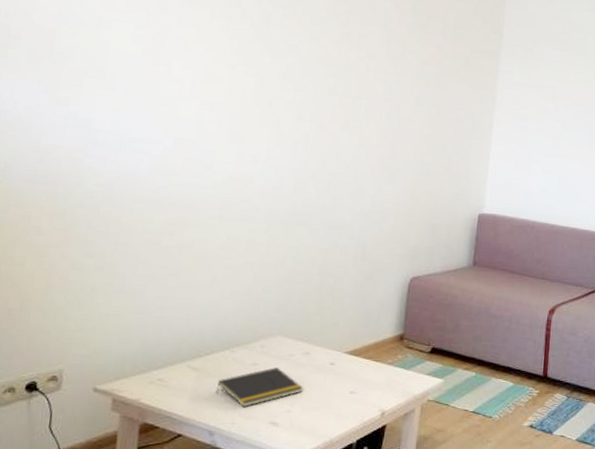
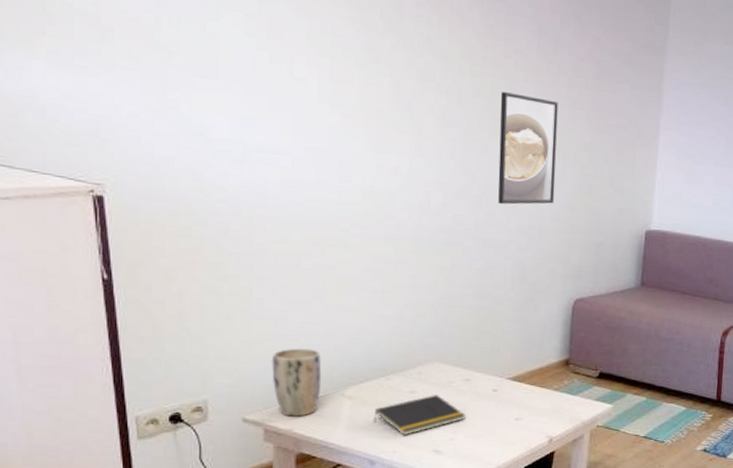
plant pot: none [125,320,172,387] -> present [271,348,322,417]
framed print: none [345,90,403,190] -> present [498,92,558,205]

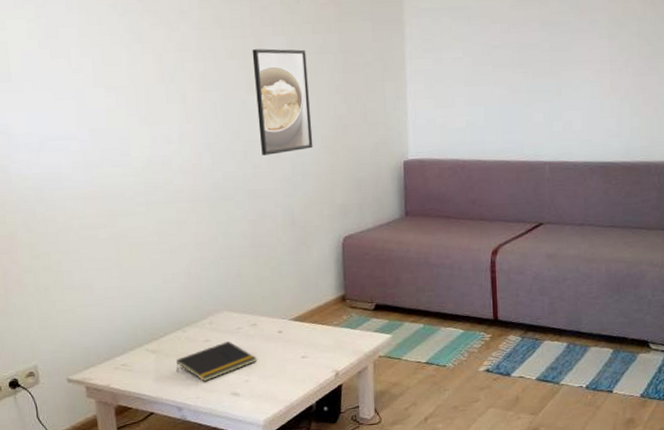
plant pot: present [271,348,322,417] -> none [84,311,129,374]

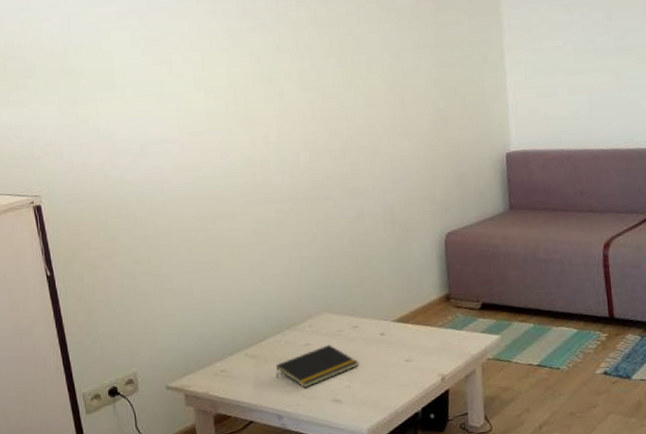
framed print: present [252,48,313,155] -> none [348,45,412,152]

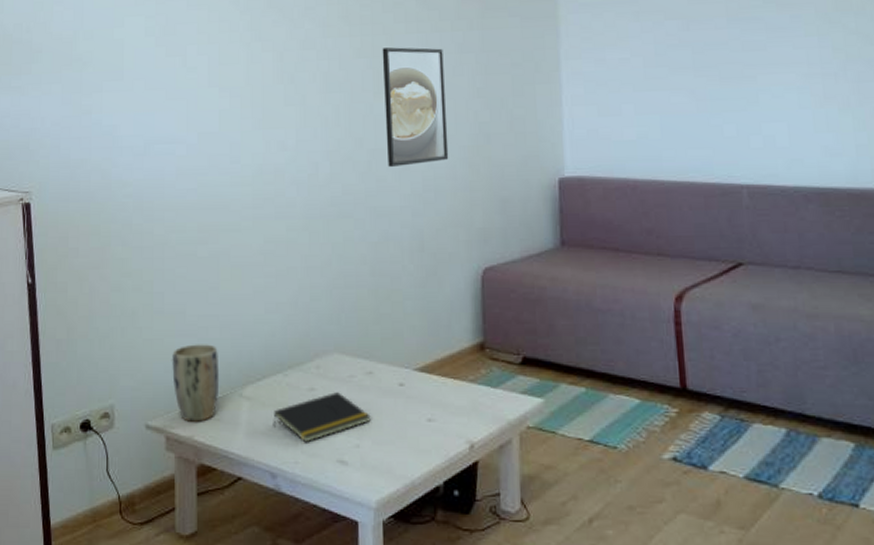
plant pot: none [183,314,228,381] -> present [171,344,220,422]
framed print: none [348,45,412,152] -> present [382,47,449,167]

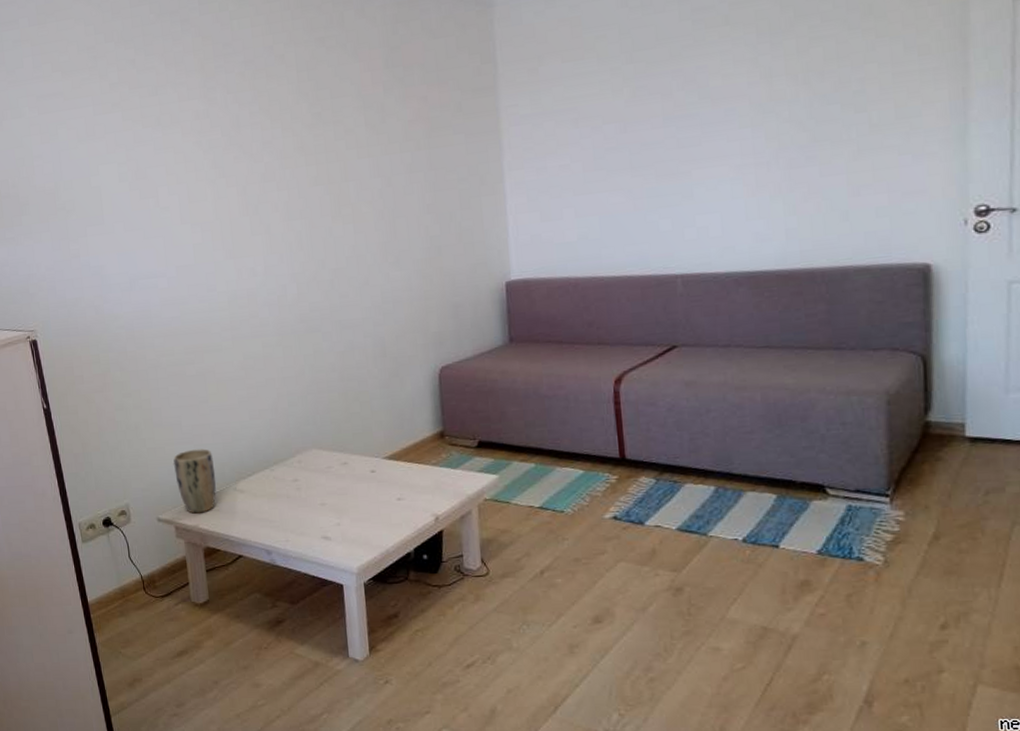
notepad: present [273,392,371,443] -> none [264,481,348,525]
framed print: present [382,47,449,167] -> none [336,170,404,284]

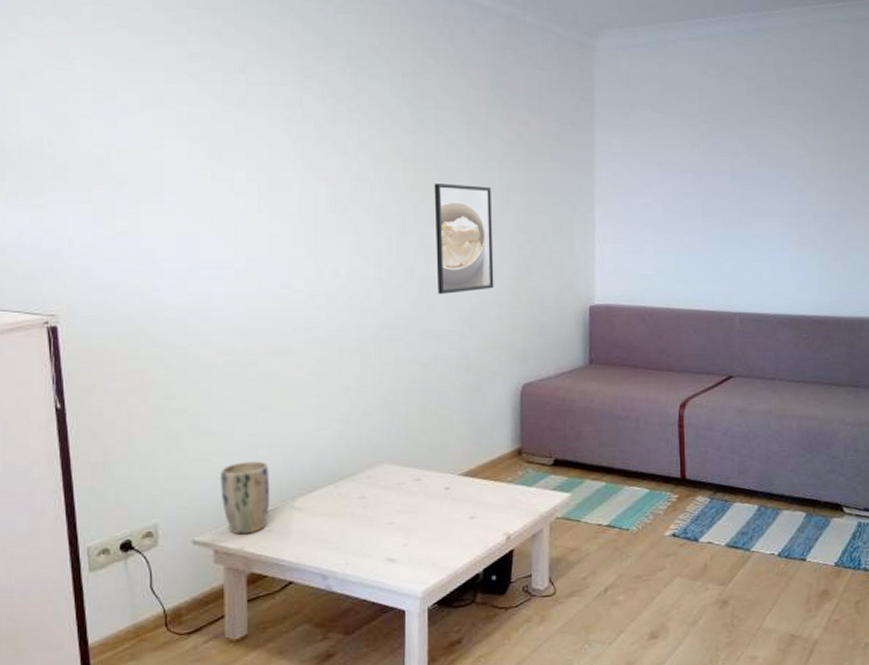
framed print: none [336,170,404,284] -> present [434,184,494,294]

